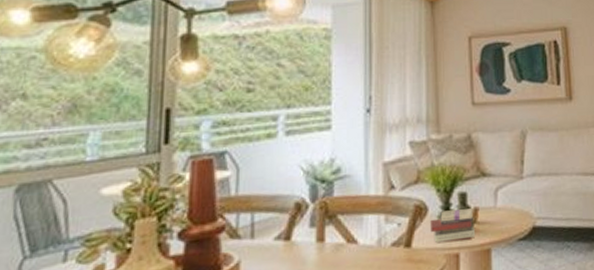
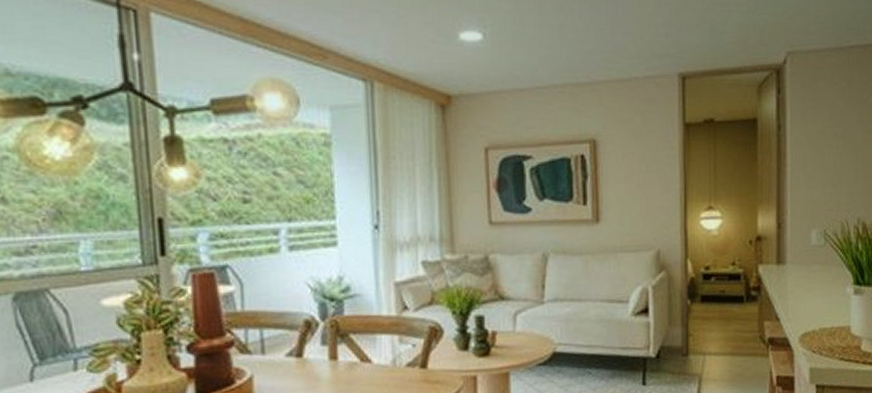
books: present [429,208,476,242] -> none [445,332,494,364]

